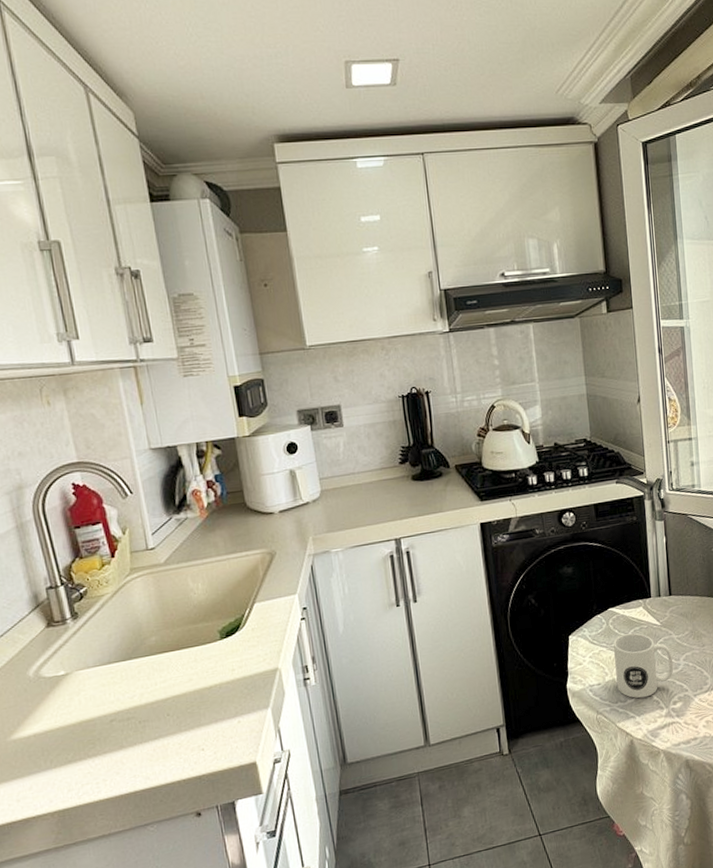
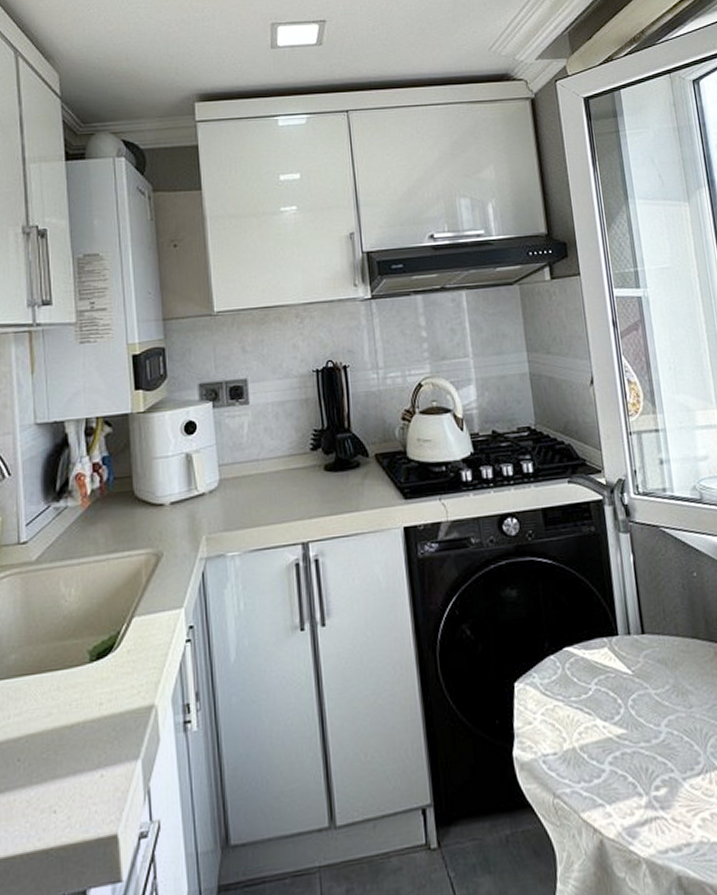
mug: present [613,633,674,699] -> none [572,683,653,779]

